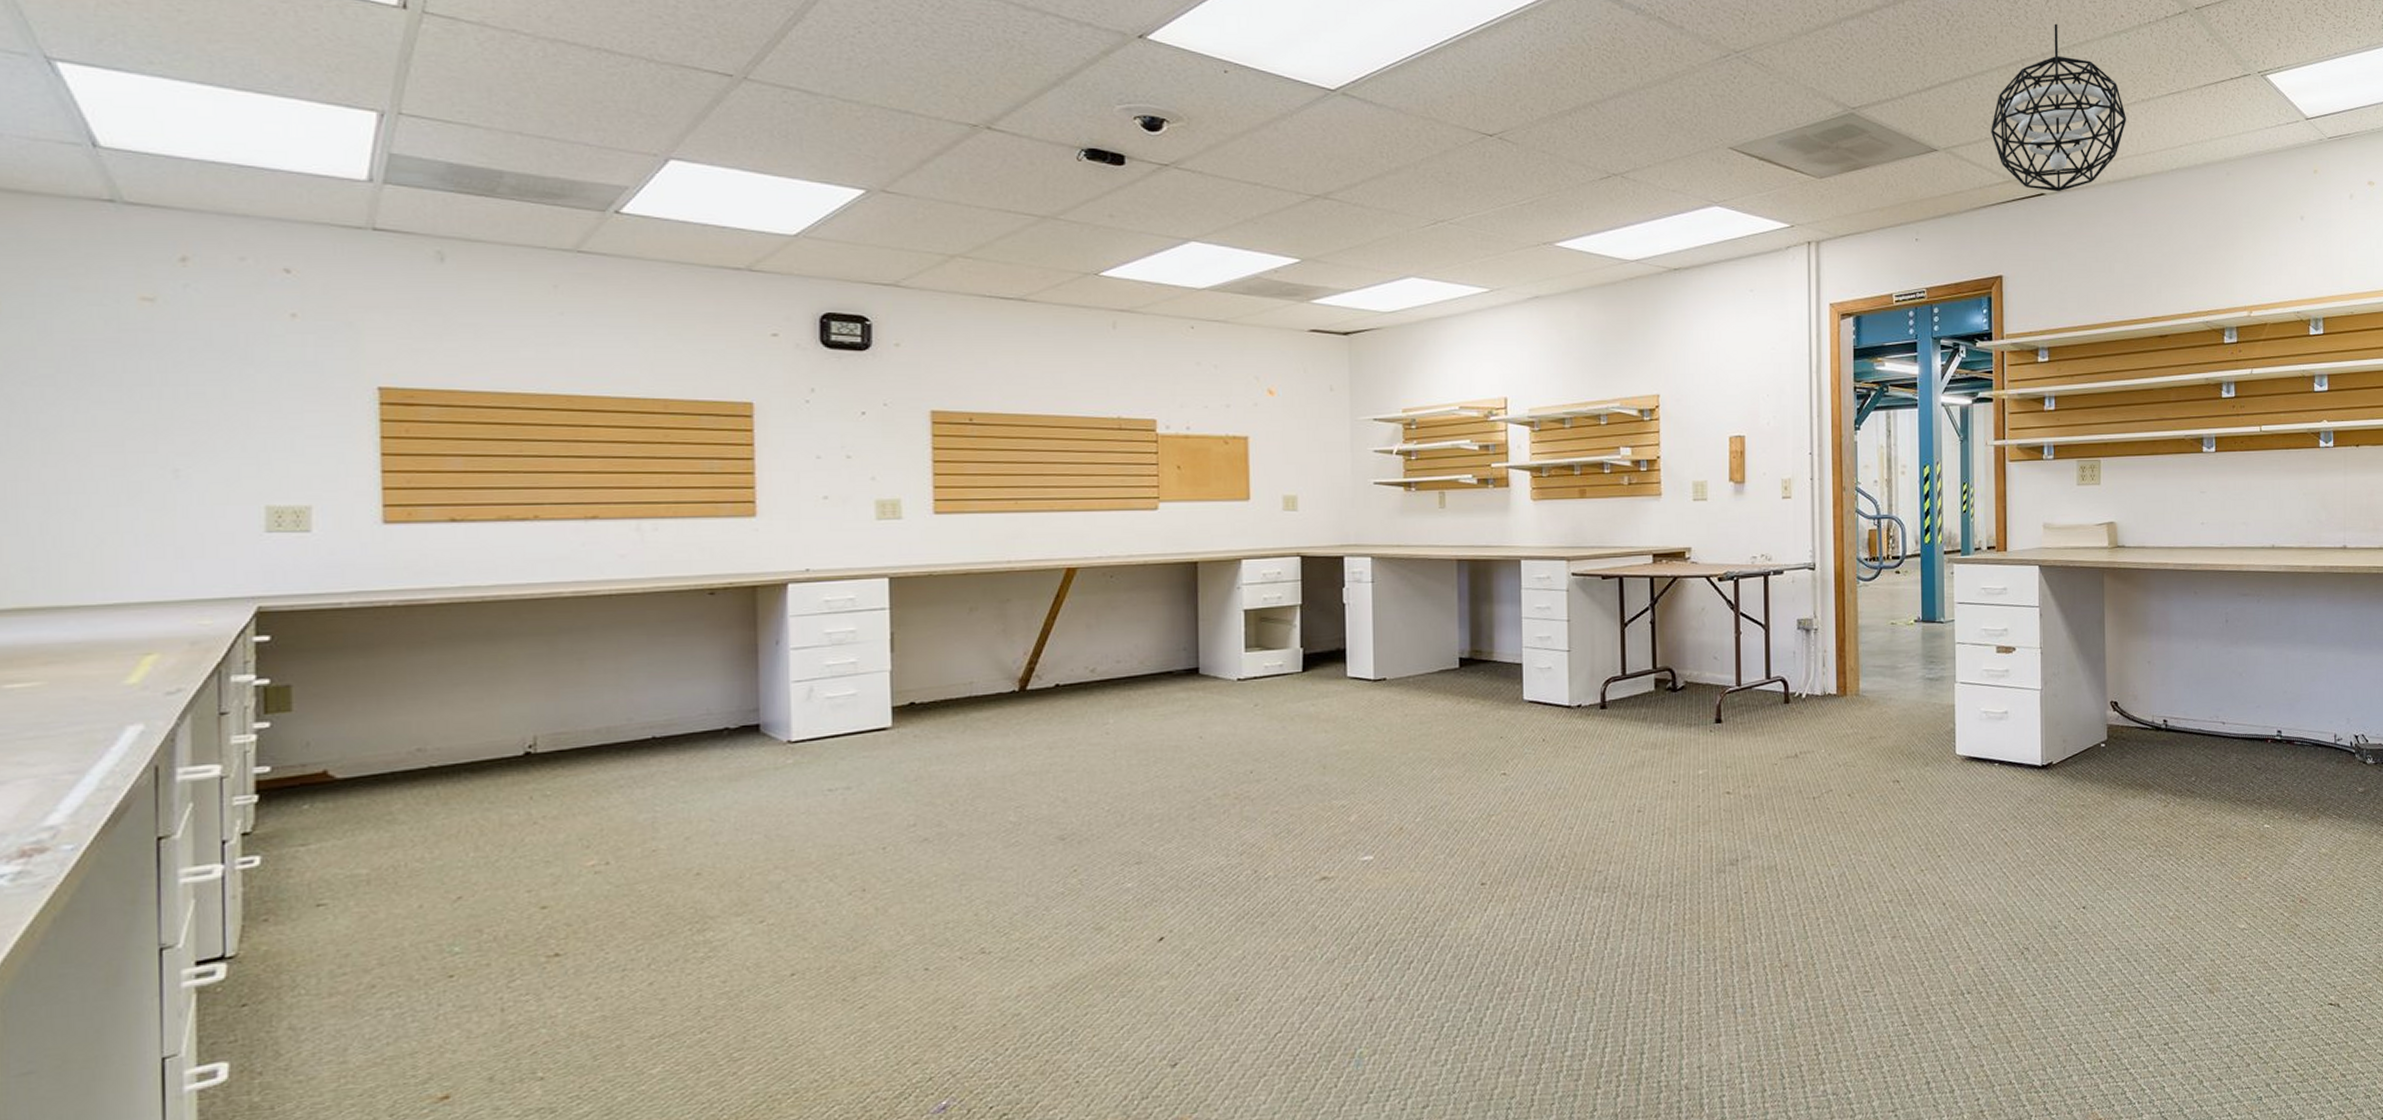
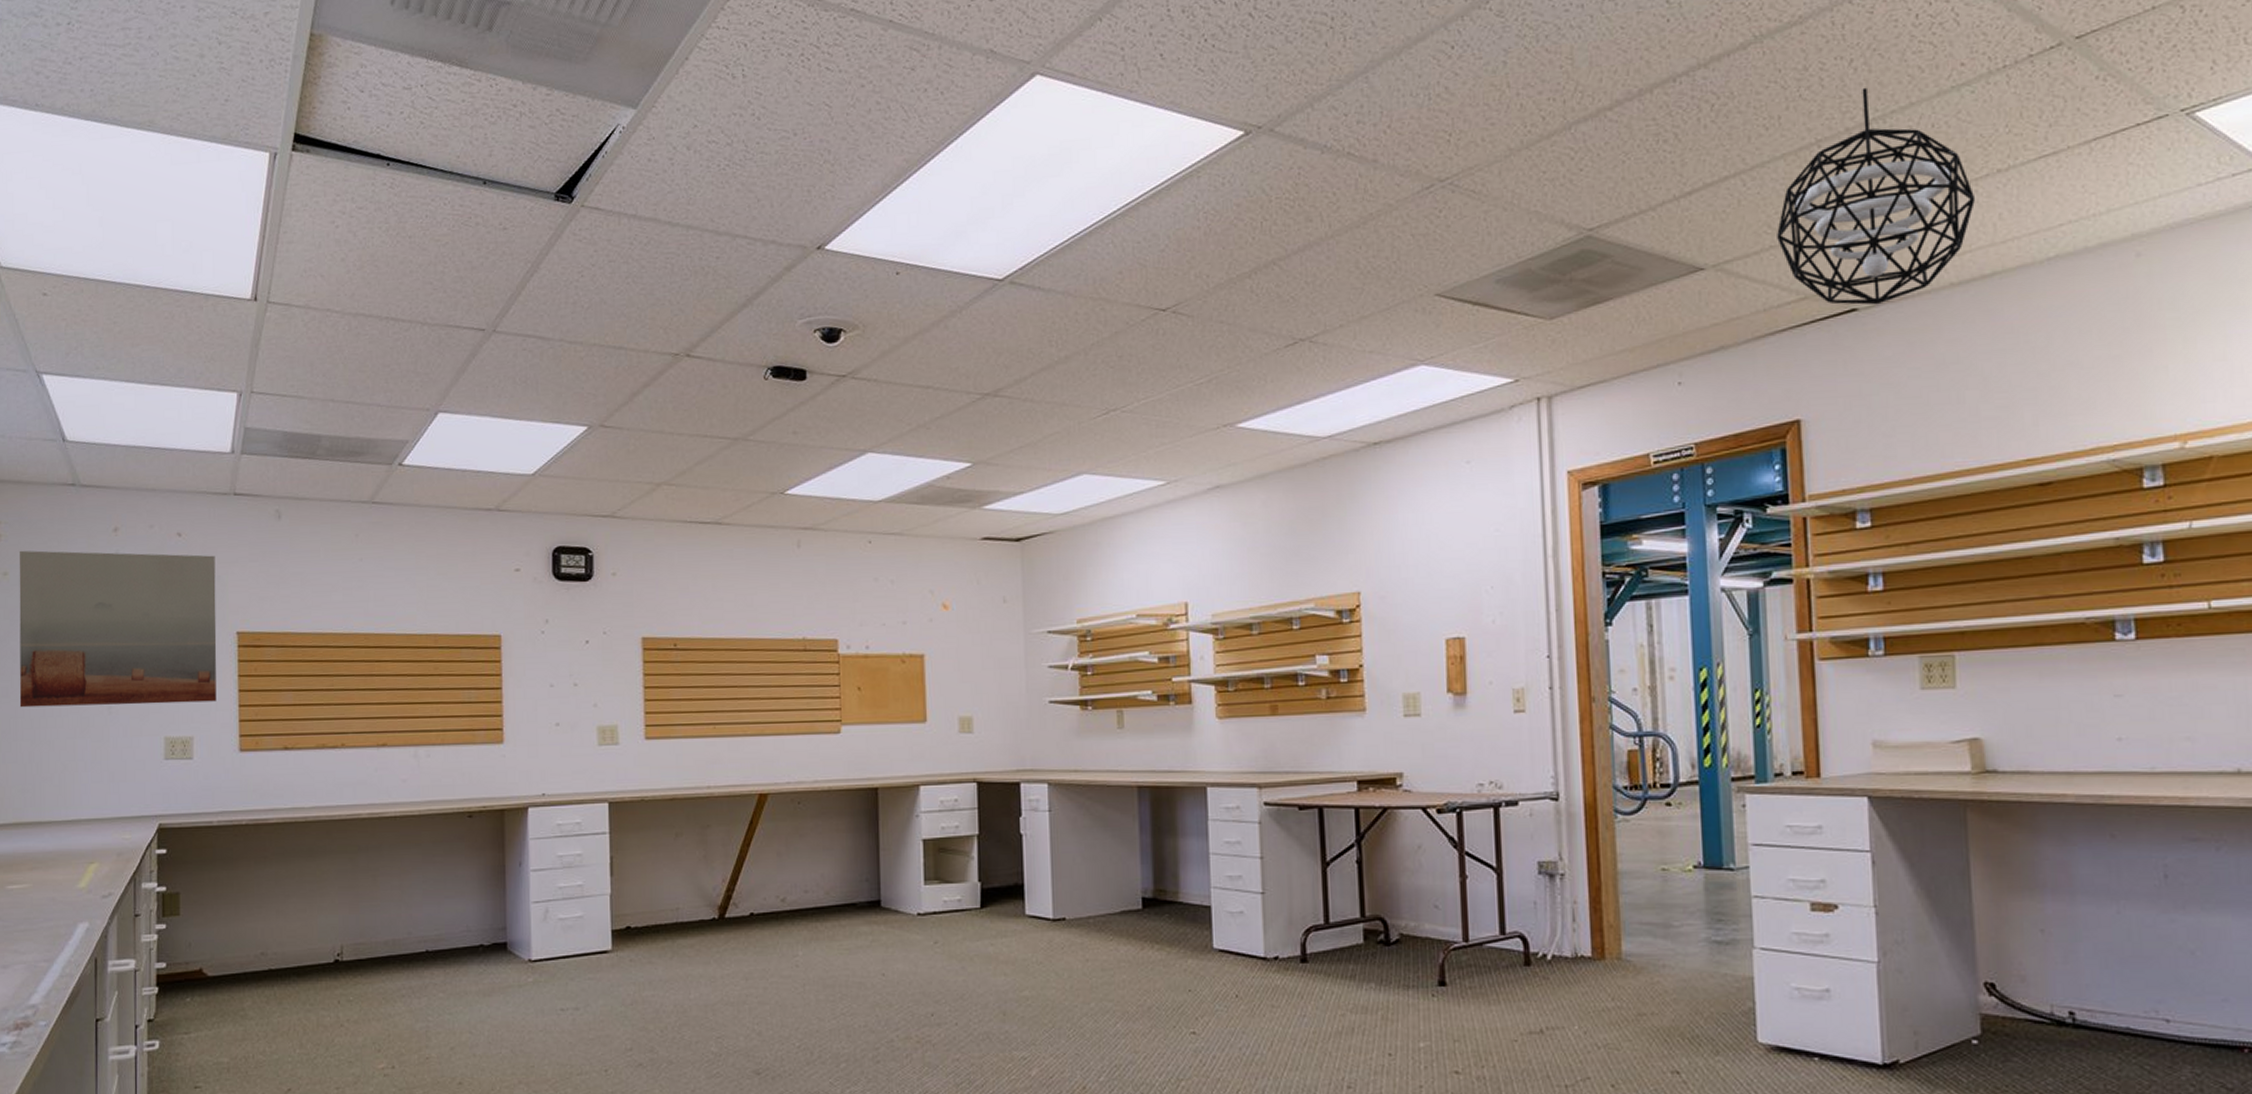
wall art: none [18,275,347,468] -> present [19,550,217,708]

